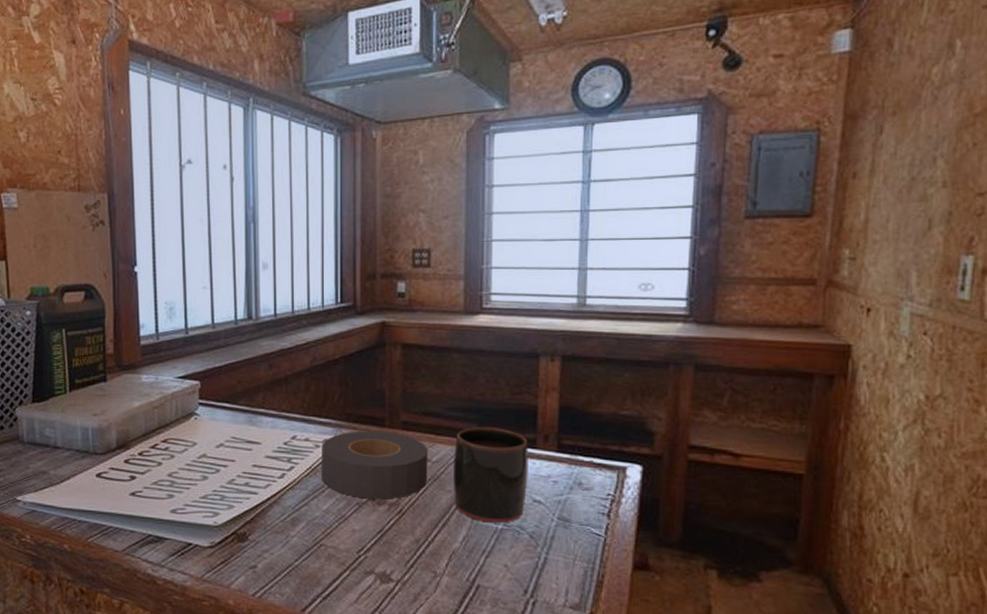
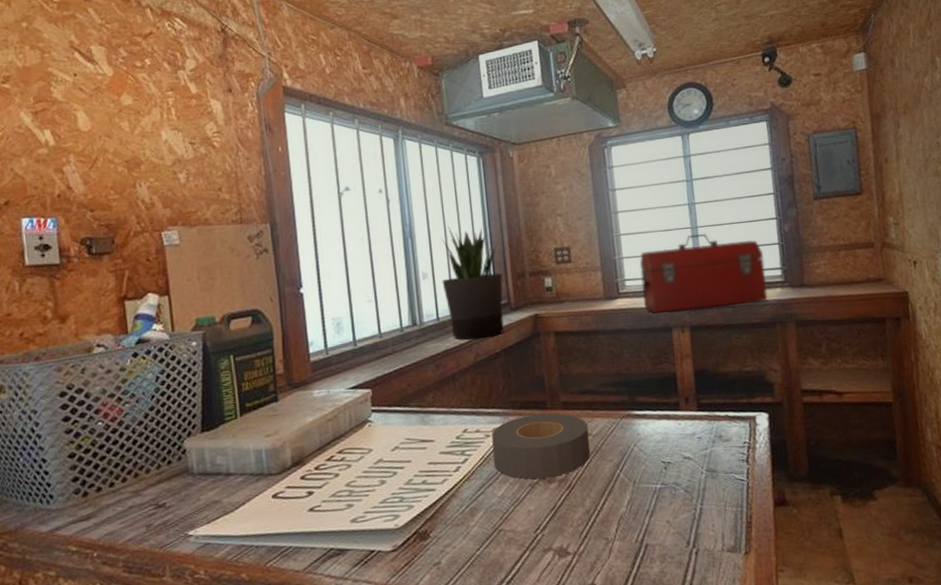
planter: none [283,212,350,341] -> present [442,225,504,340]
mug: present [454,427,528,523] -> none [610,396,677,484]
toolbox: none [509,249,667,336] -> present [639,234,768,314]

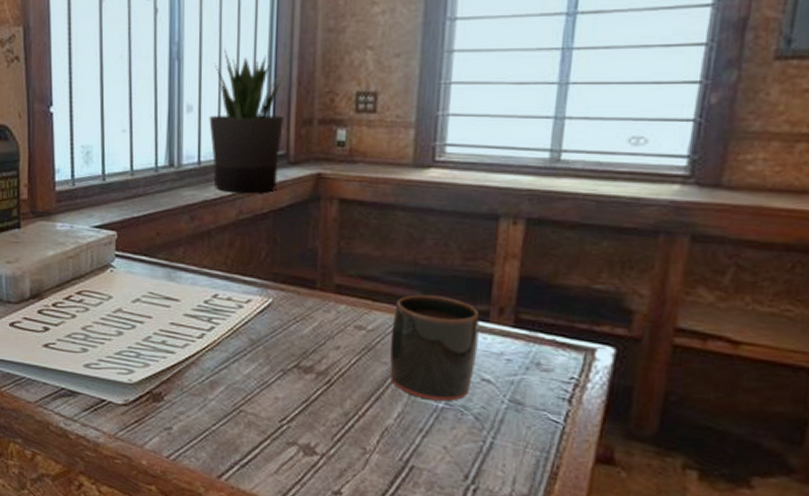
adhesive tape: present [491,413,591,480] -> none [243,292,363,368]
mug: none [610,396,677,484] -> present [389,294,480,402]
toolbox: present [639,234,768,314] -> none [467,94,665,199]

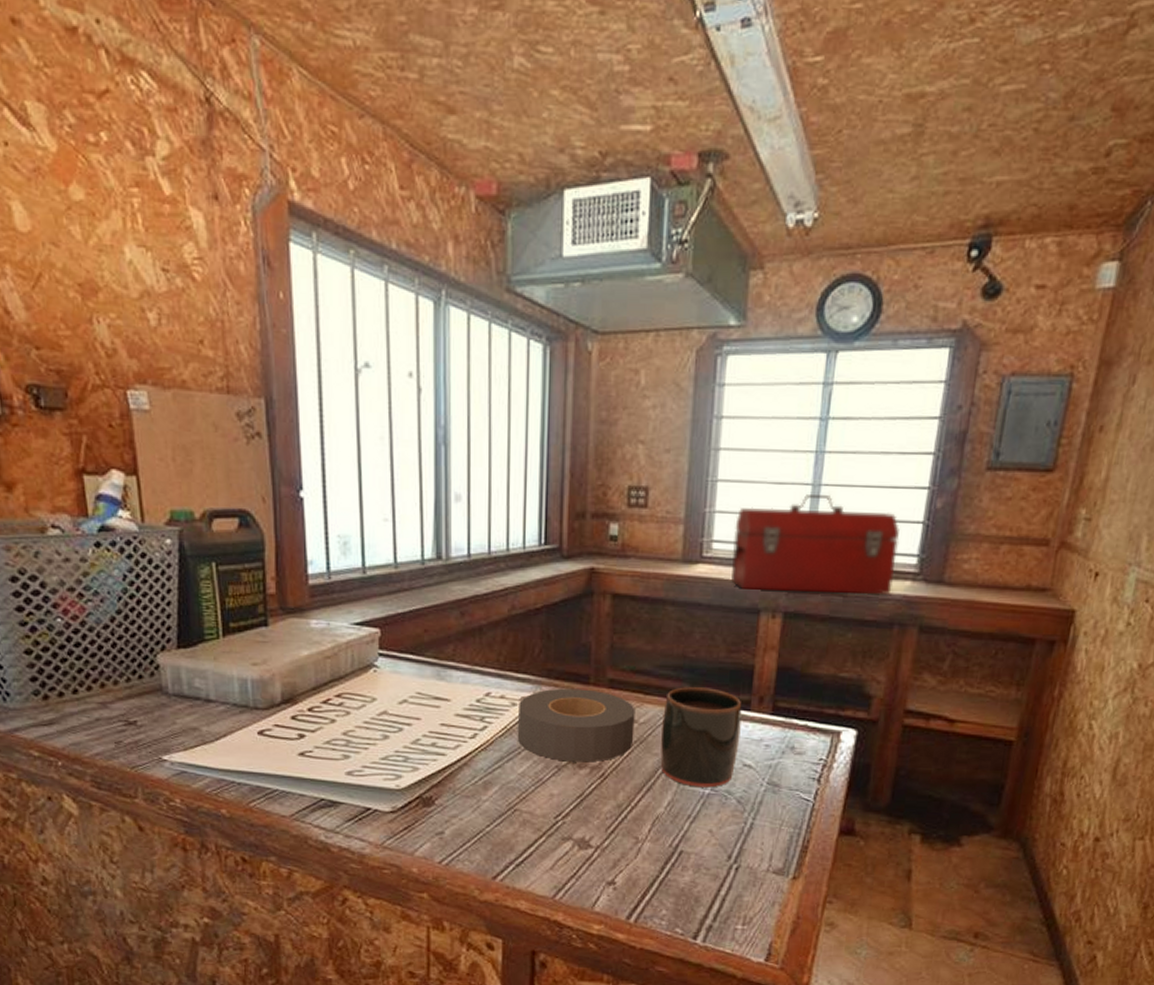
planter: present [209,48,284,193] -> none [479,435,556,587]
adhesive tape: none [243,292,363,368] -> present [517,688,635,763]
toolbox: none [467,94,665,199] -> present [731,495,900,594]

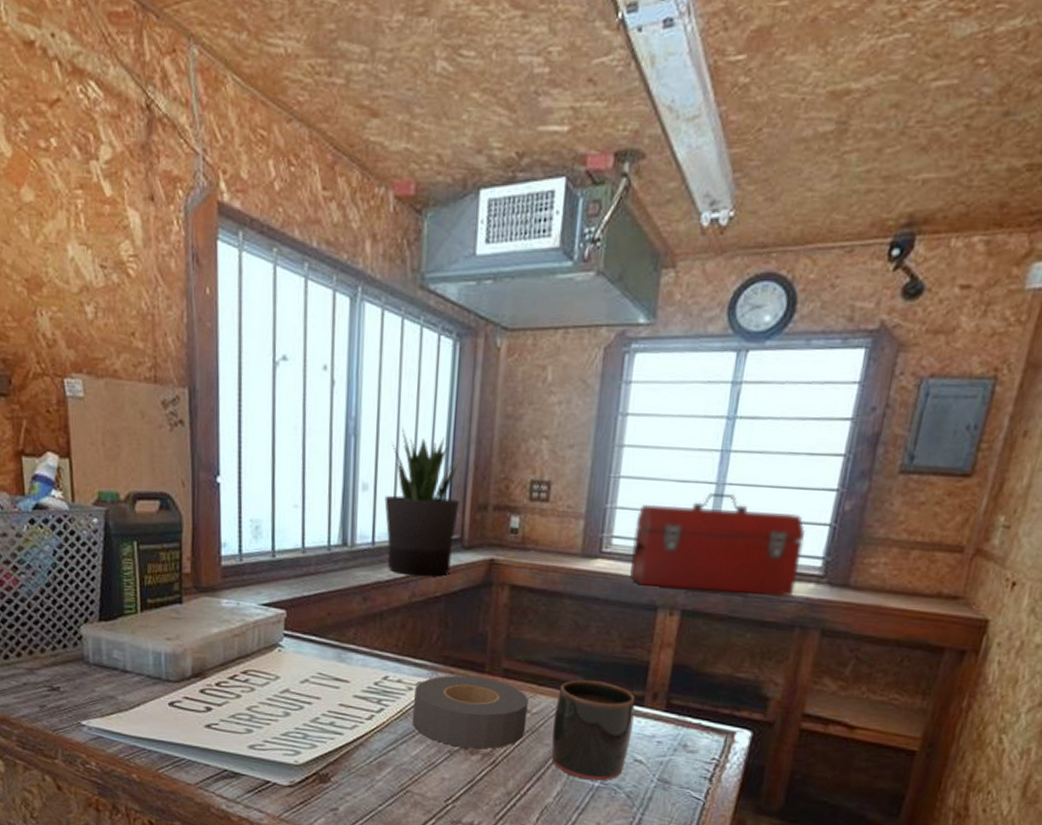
planter: none [479,435,556,587] -> present [384,427,461,576]

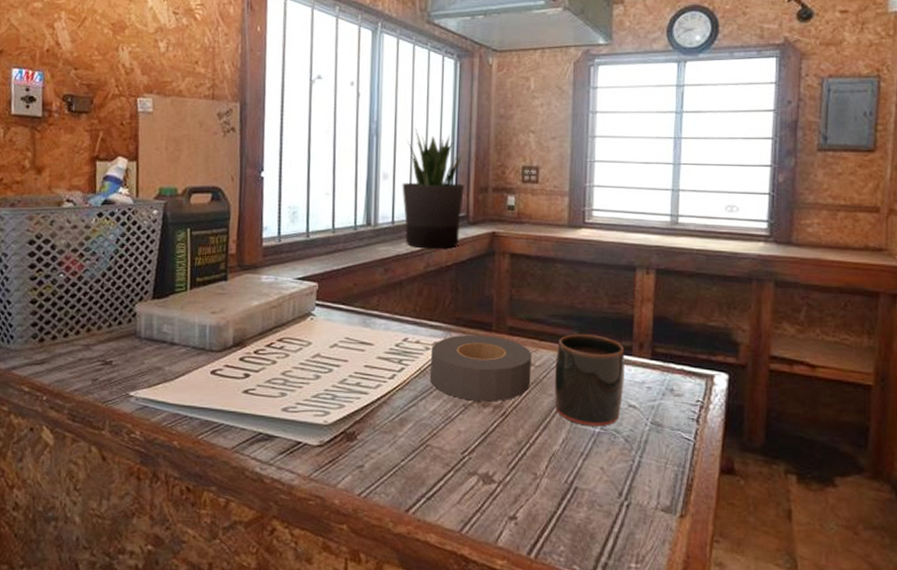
toolbox: present [630,493,805,596] -> none [609,172,750,254]

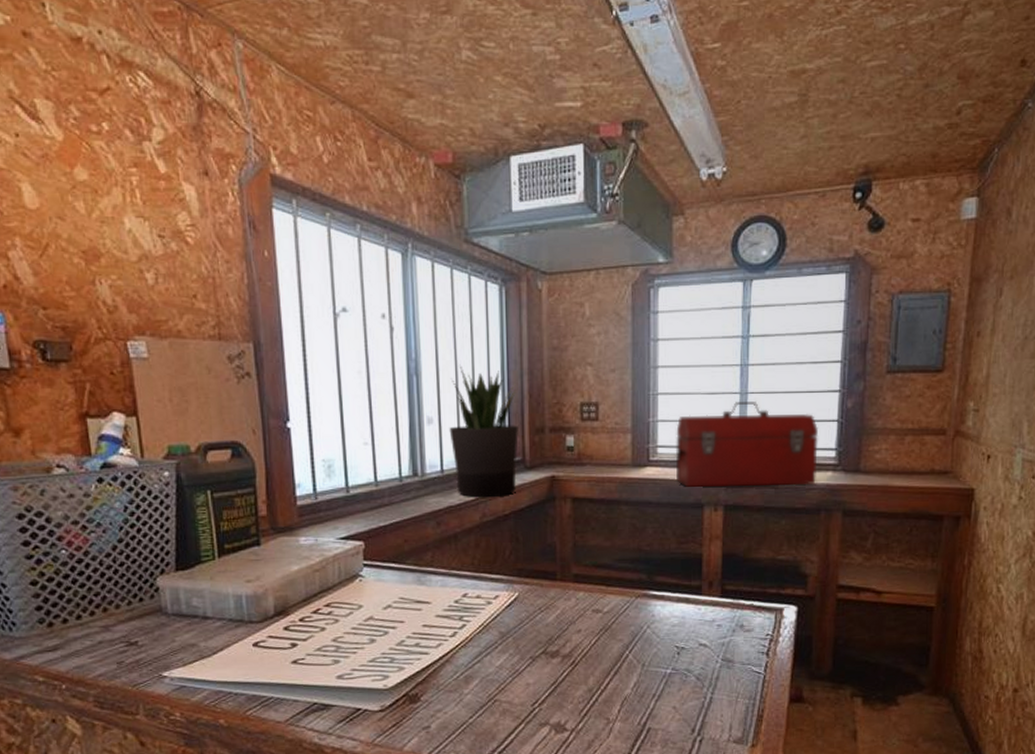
adhesive tape: present [429,334,532,402] -> none [493,585,600,652]
mug: present [555,334,625,427] -> none [624,576,694,668]
toolbox: none [609,172,750,254] -> present [675,402,819,487]

